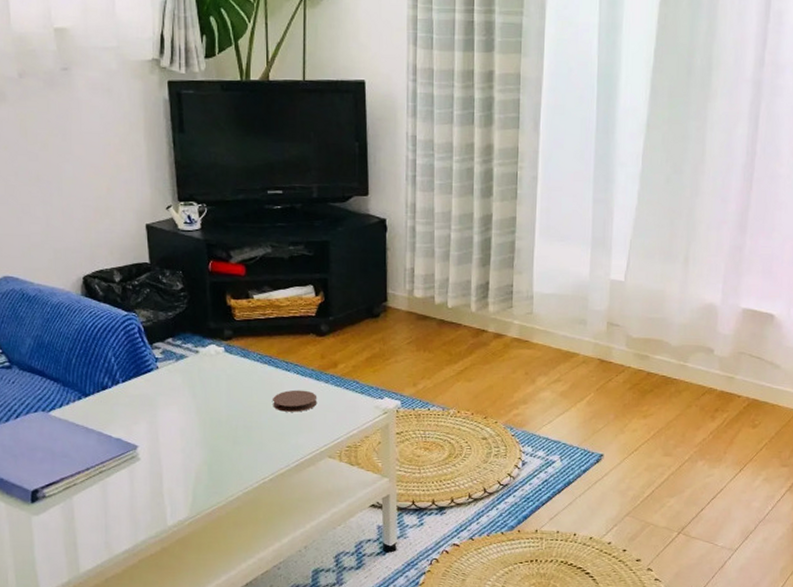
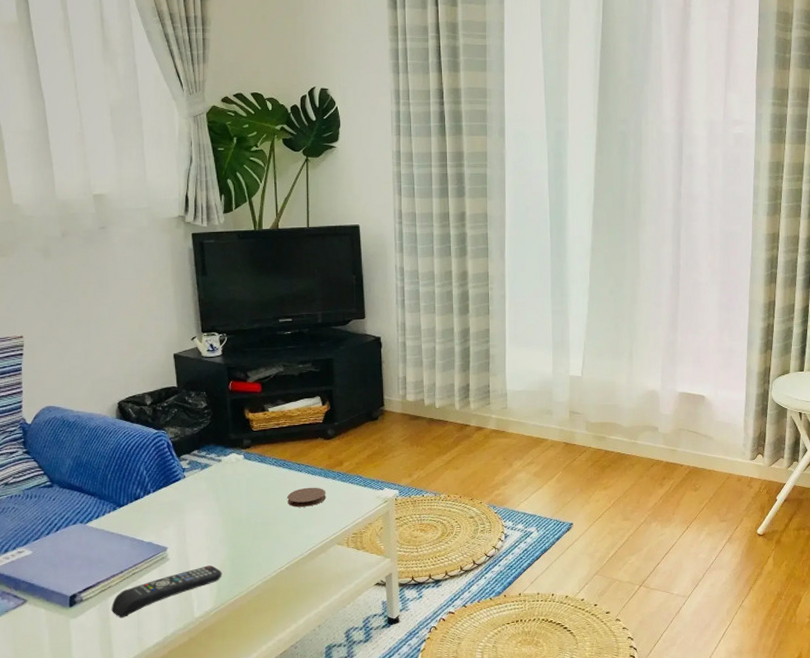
remote control: none [77,469,199,520] -> present [111,565,222,619]

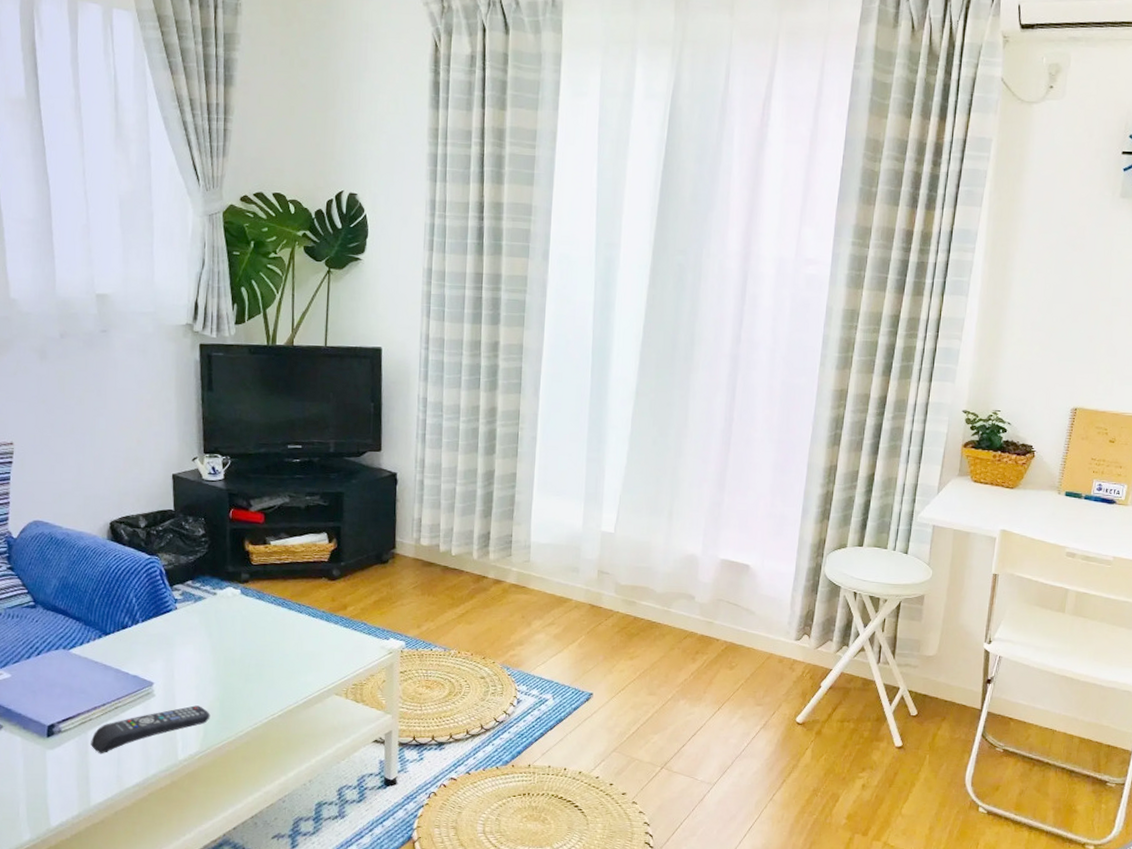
coaster: present [287,487,326,507] -> none [284,630,327,652]

